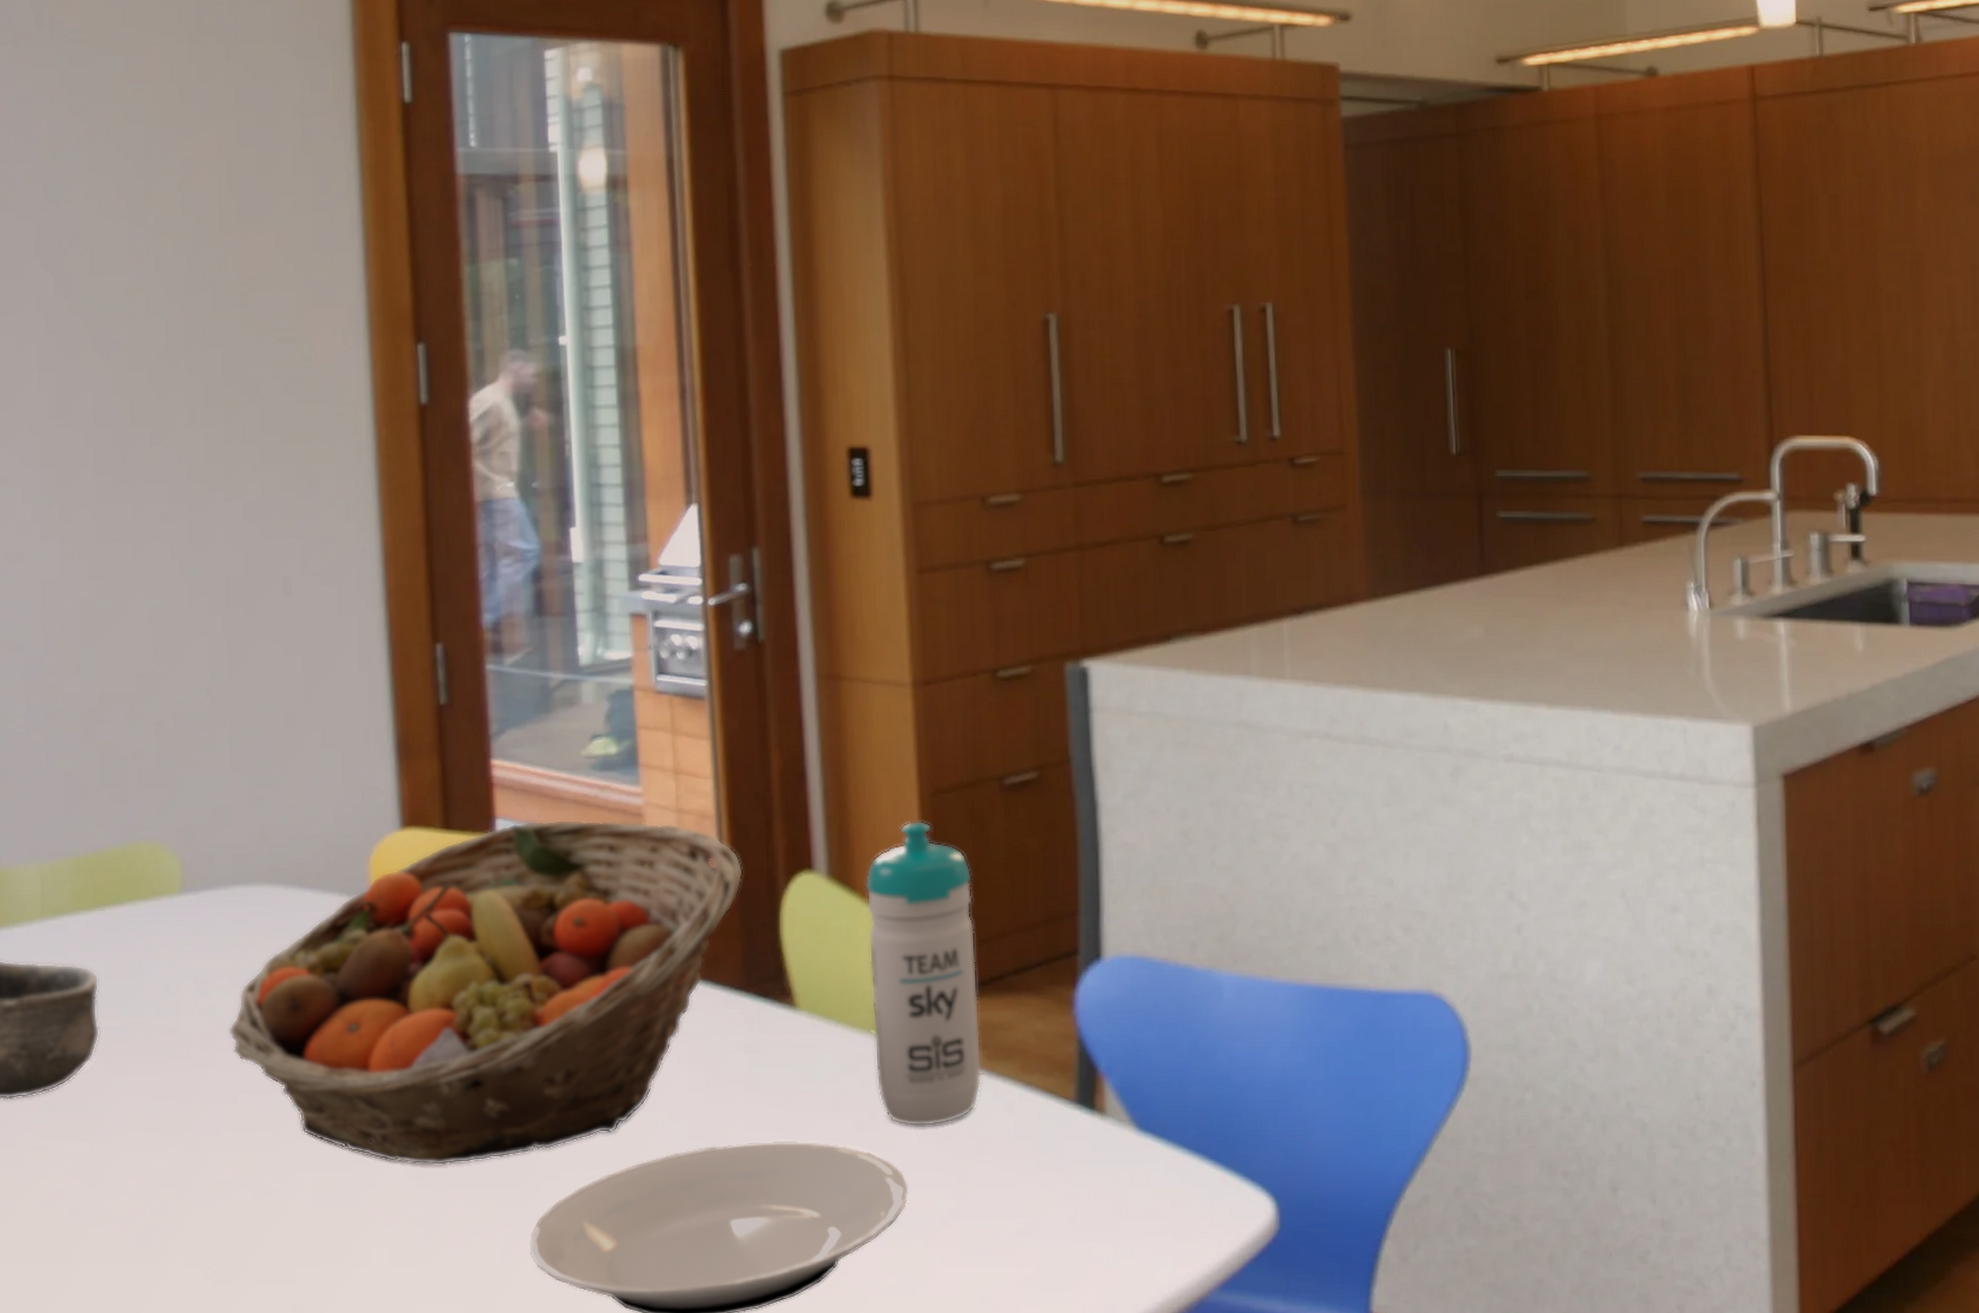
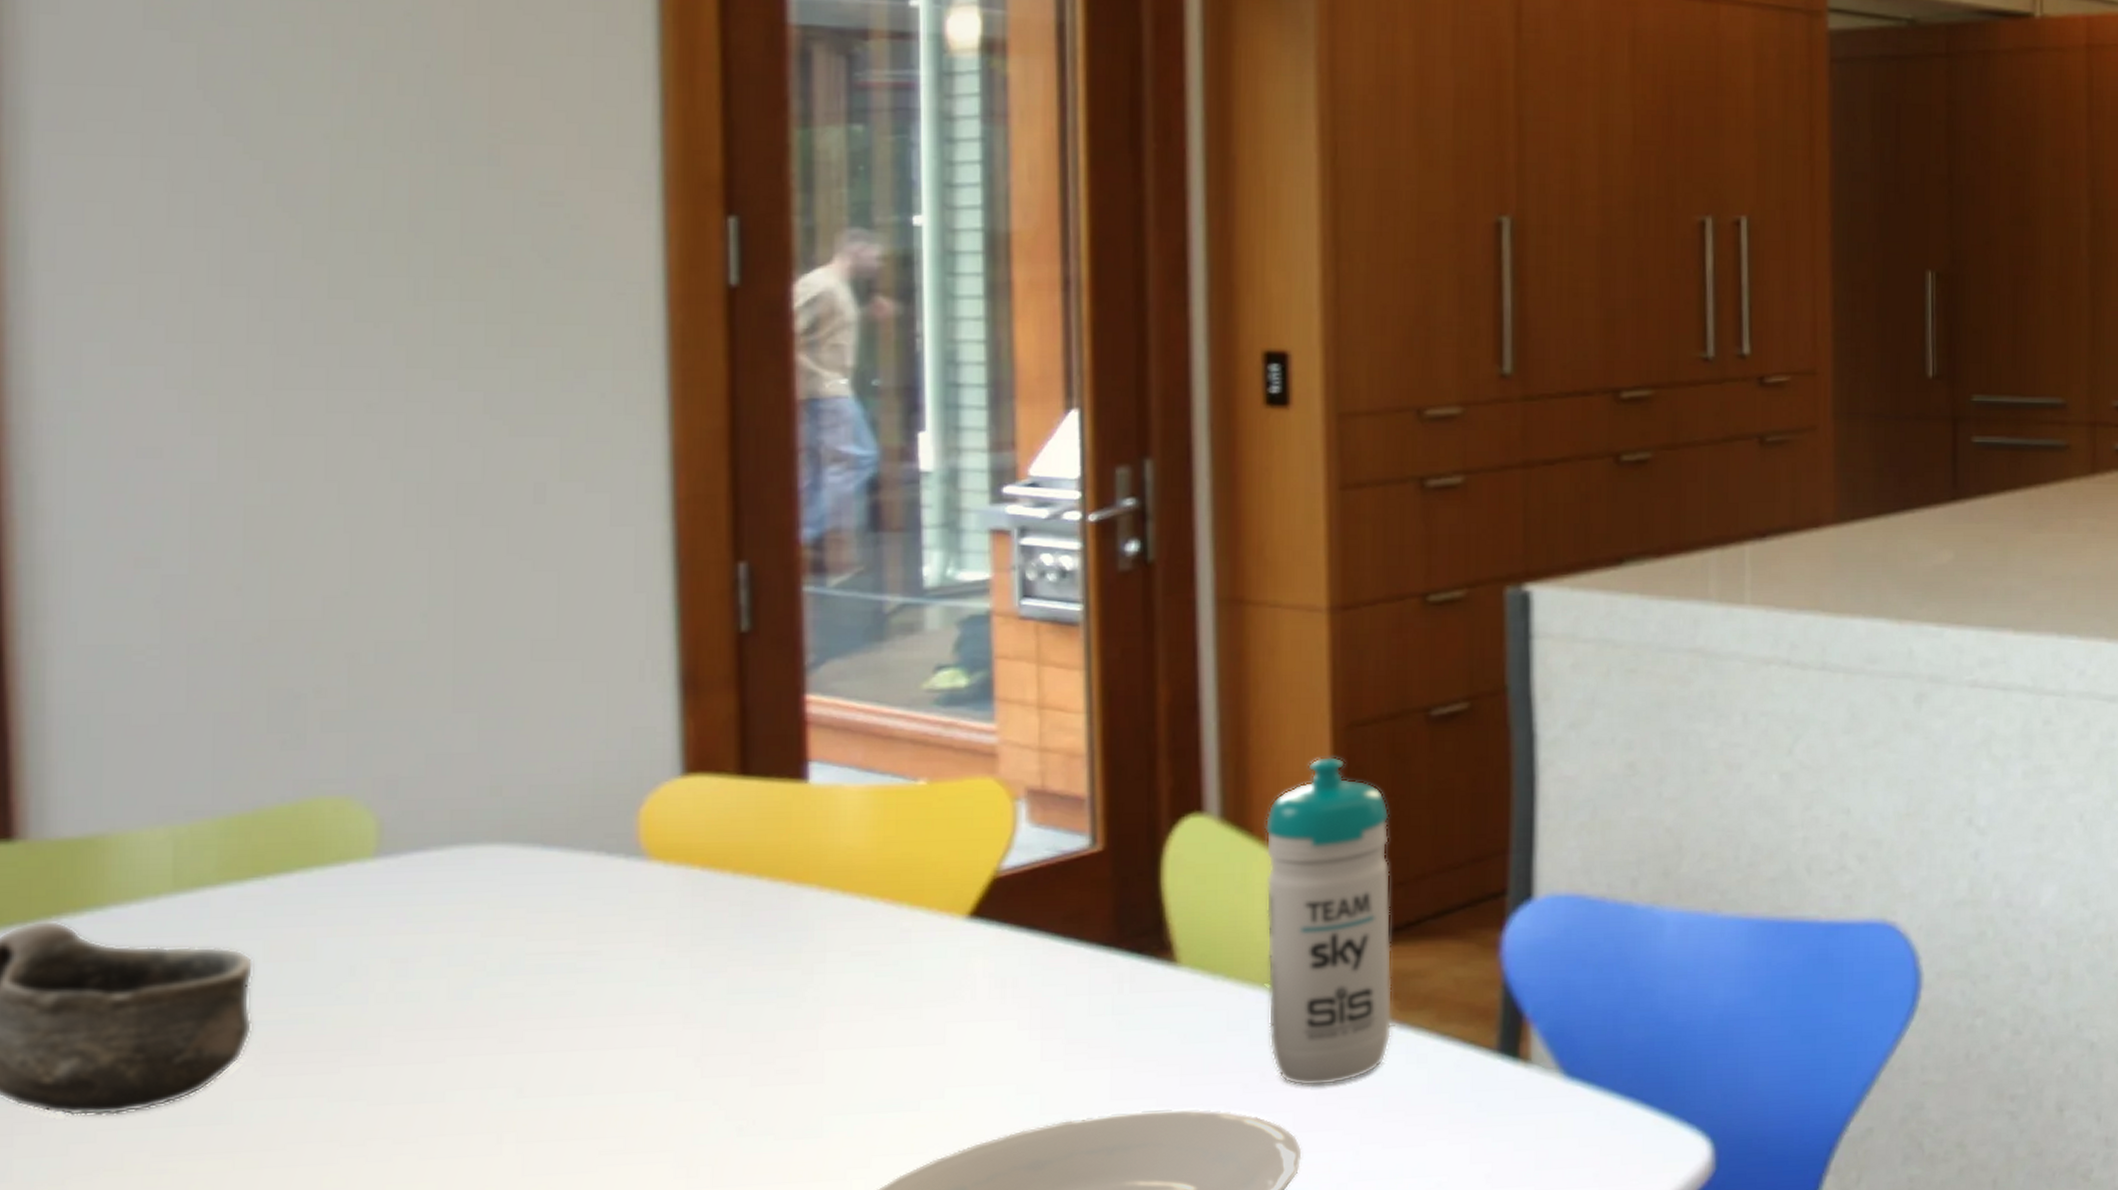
fruit basket: present [229,819,744,1166] -> none [437,760,1120,1162]

